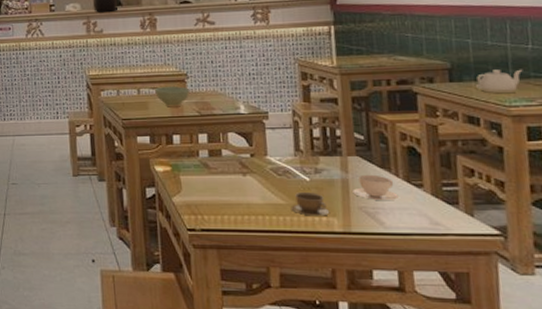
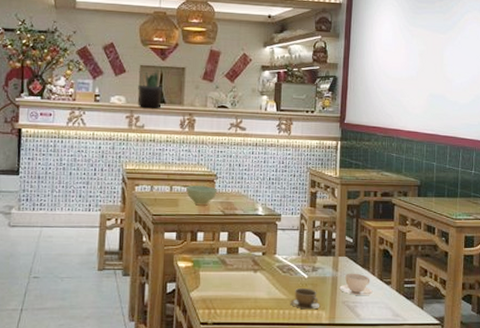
teapot: present [476,69,523,94] -> none [435,189,467,209]

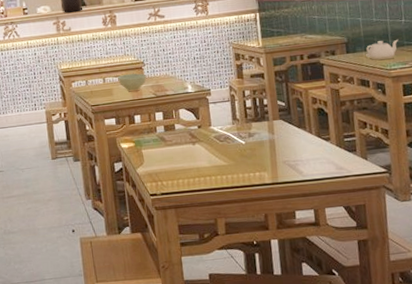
teacup: present [290,288,321,310] -> none [231,153,262,173]
teacup: present [339,273,373,296] -> none [278,133,313,155]
teapot: none [435,189,467,209] -> present [366,39,399,61]

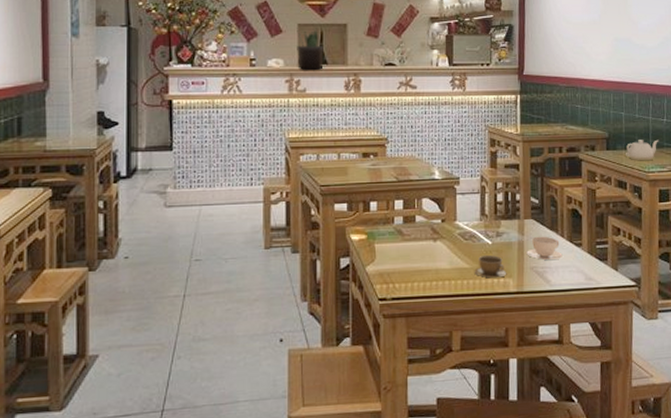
bowl: present [117,73,147,92] -> none [354,151,390,173]
teacup: none [231,153,262,173] -> present [474,255,507,278]
teacup: none [278,133,313,155] -> present [526,236,563,261]

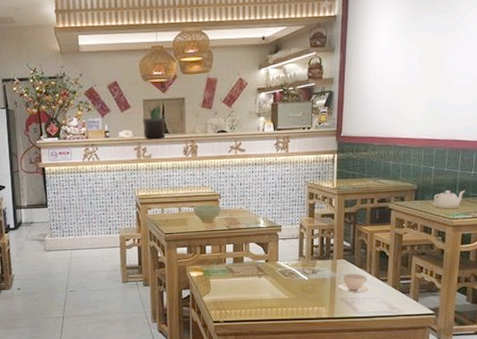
bowl: none [354,151,390,173] -> present [192,205,222,223]
teacup: present [474,255,507,278] -> none [292,289,320,307]

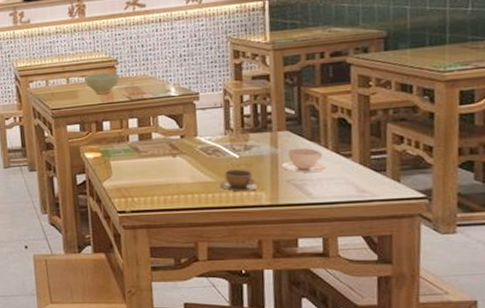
teacup: none [292,289,320,307] -> present [219,169,258,192]
teapot: present [433,190,465,210] -> none [411,32,461,60]

